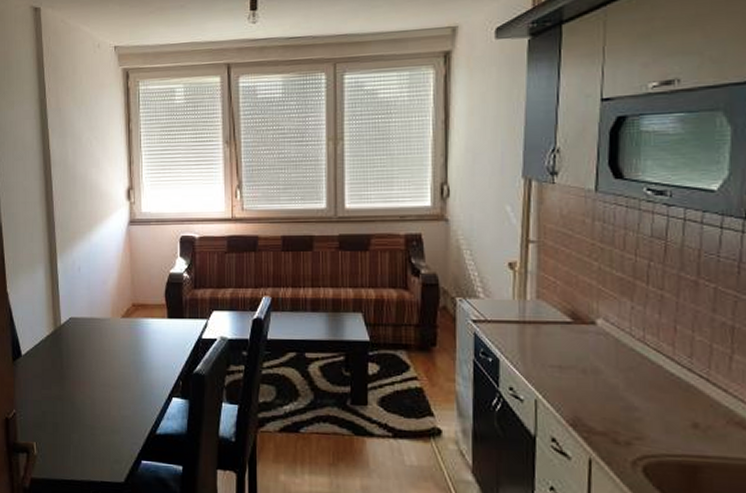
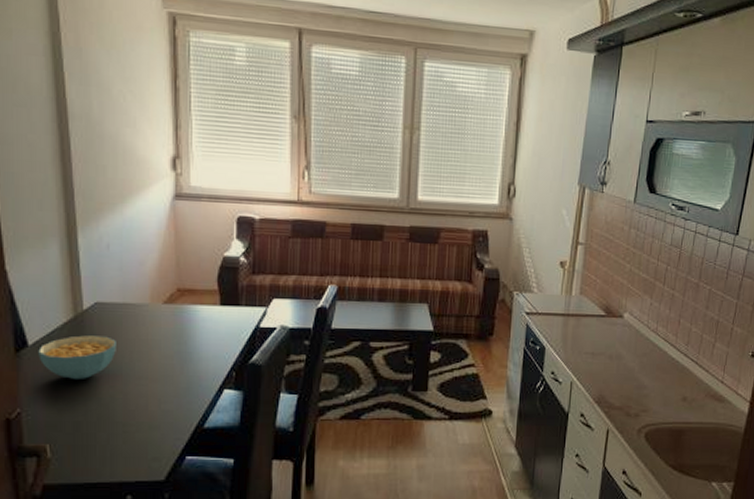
cereal bowl: none [29,346,85,385] -> present [38,335,116,379]

